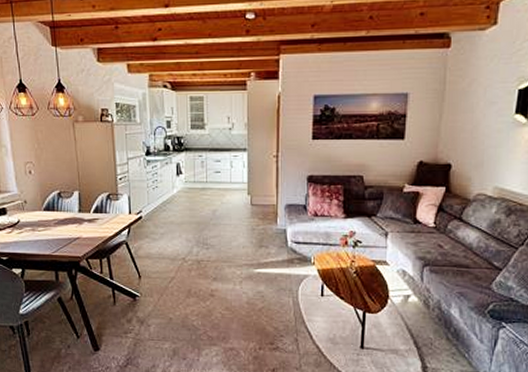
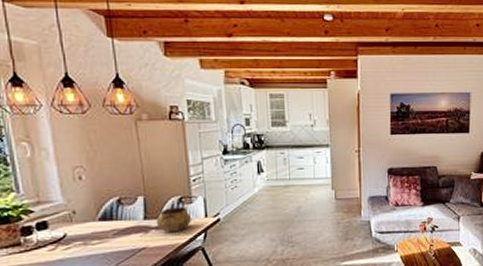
decorative bowl: none [88,203,118,226] -> present [156,207,192,233]

